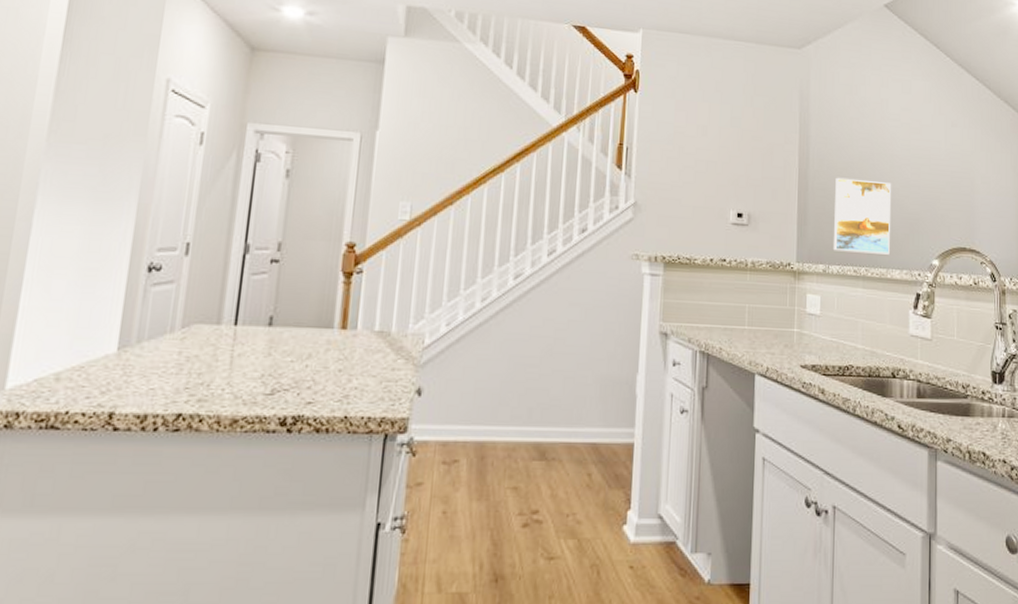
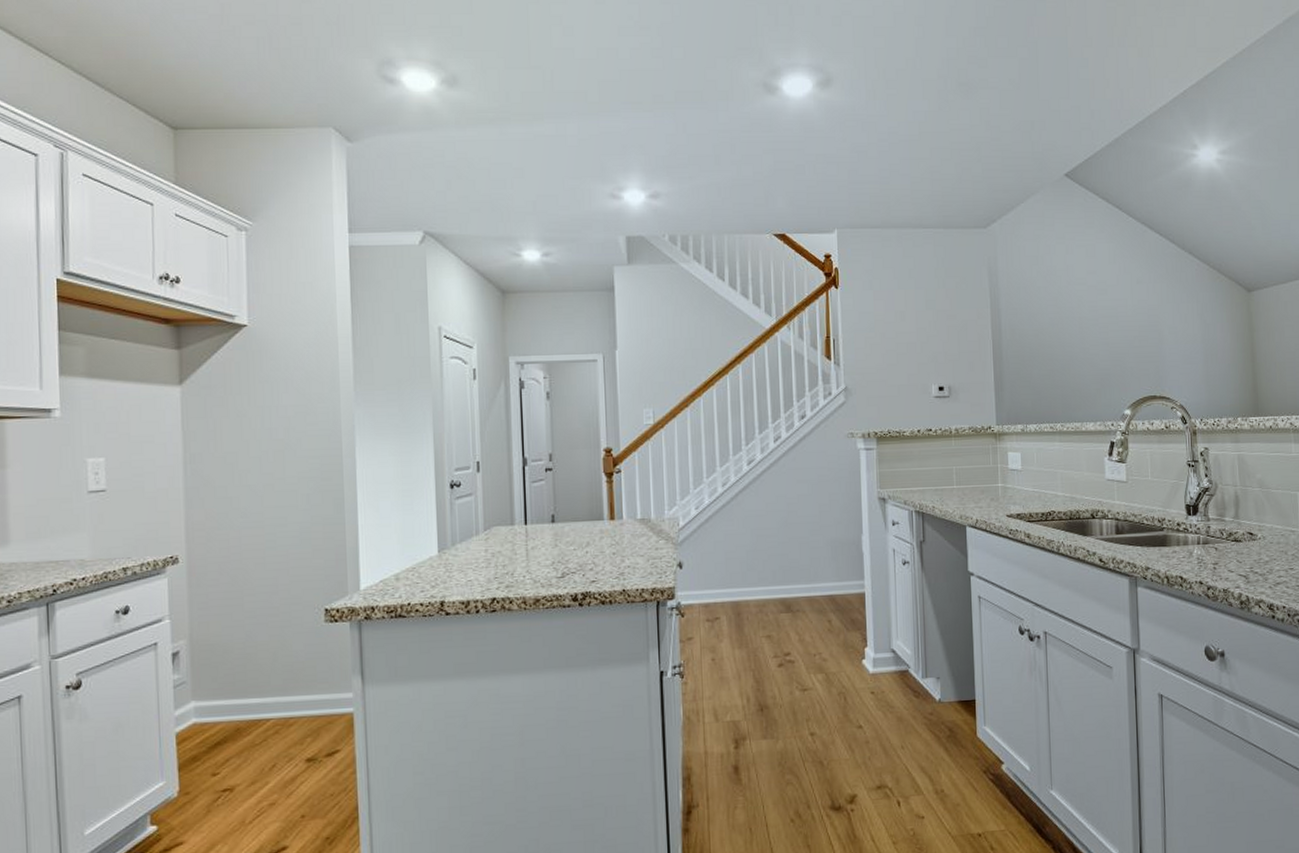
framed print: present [834,177,892,255] -> none [1028,343,1083,411]

